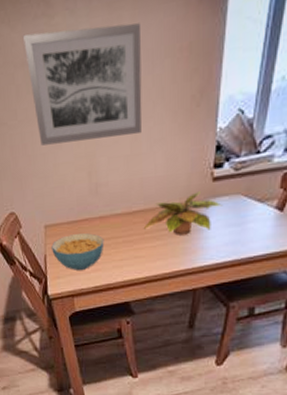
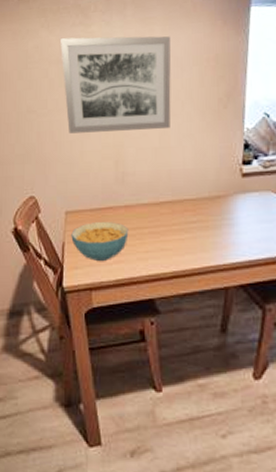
plant: present [144,191,222,236] -> none [172,186,253,229]

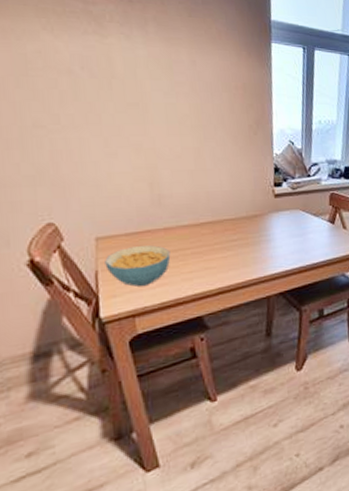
wall art: present [60,36,172,134] -> none [70,46,205,153]

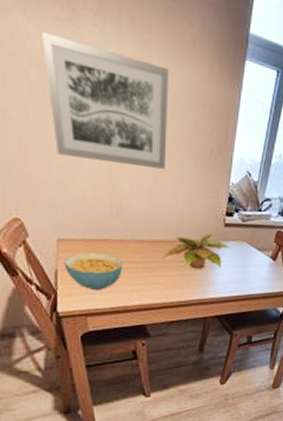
wall art: none [70,46,205,153] -> present [42,32,170,169]
plant: none [213,206,285,246] -> present [163,233,231,269]

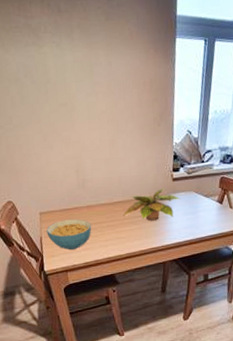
wall art: present [42,32,170,169] -> none [17,57,118,147]

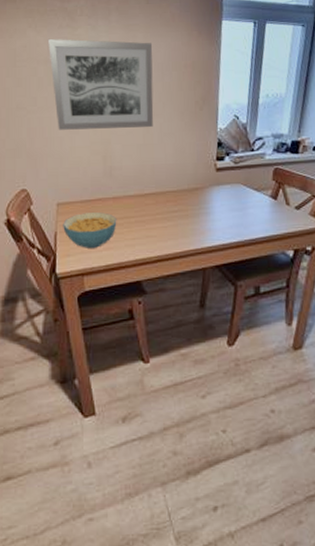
wall art: none [17,57,118,147] -> present [48,39,154,130]
plant: present [123,188,181,221] -> none [156,179,225,217]

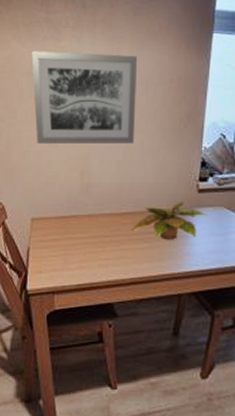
cereal bowl: present [63,212,117,248] -> none [36,230,91,266]
plant: none [156,179,225,217] -> present [132,200,207,240]

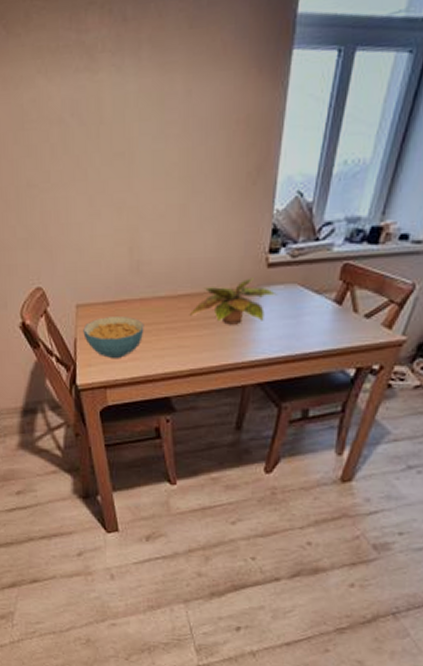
wall art: present [31,51,138,144] -> none [62,88,195,214]
cereal bowl: none [36,230,91,266] -> present [83,317,144,358]

